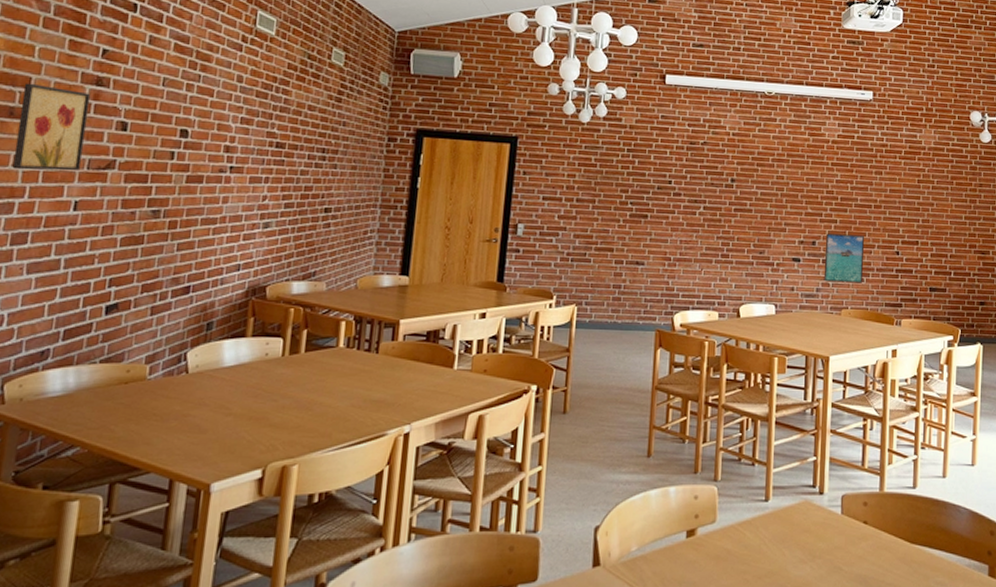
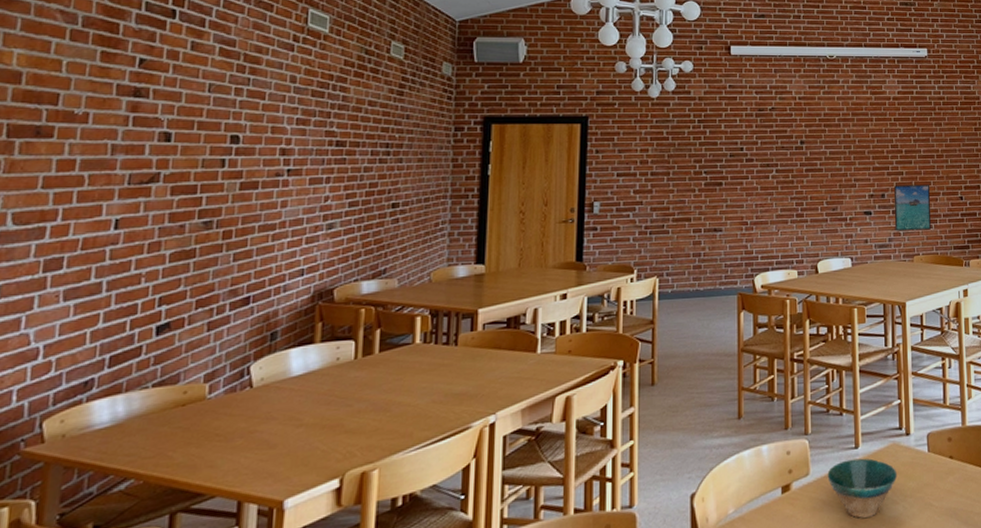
wall art: present [12,83,91,171] -> none [41,99,128,192]
bowl: none [734,512,808,573] -> present [827,458,898,518]

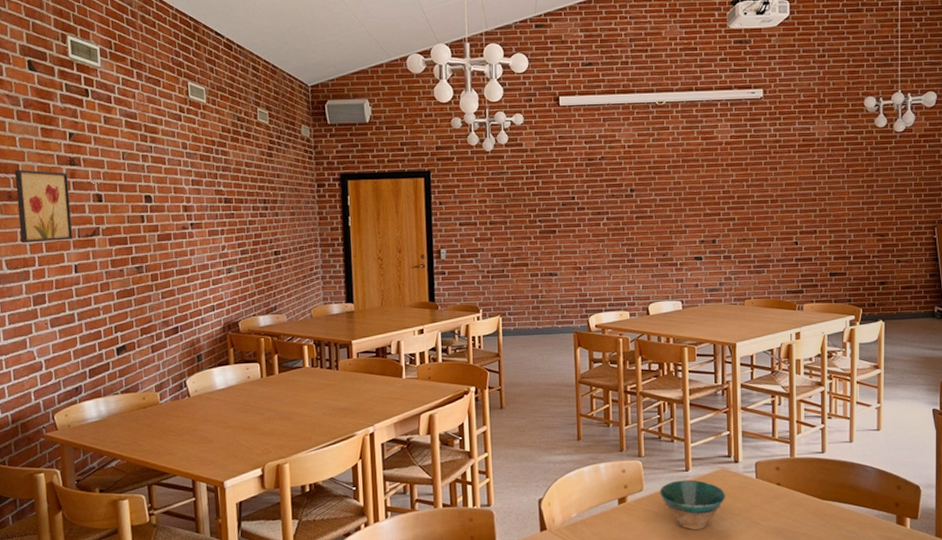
wall art: none [41,99,128,192] -> present [14,169,74,243]
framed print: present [894,184,931,231] -> none [725,230,764,276]

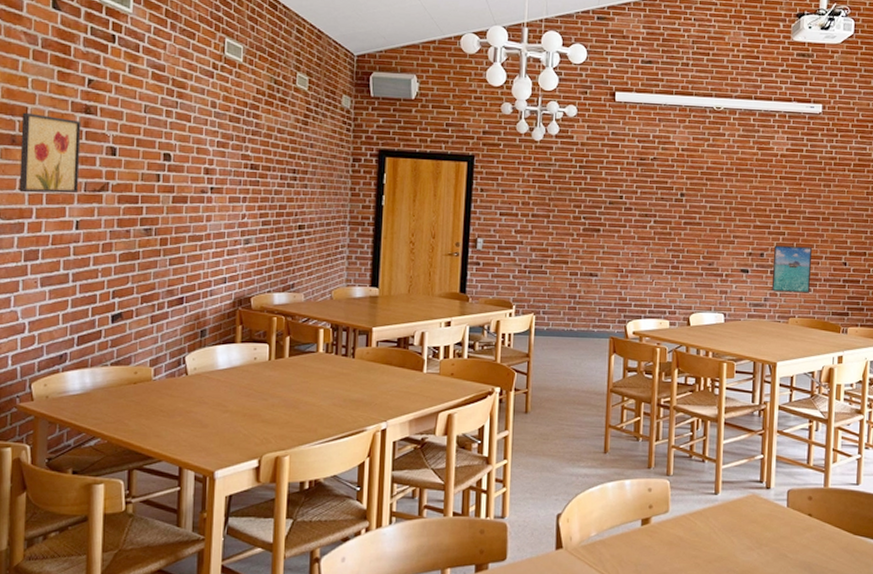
bowl: present [659,480,726,530] -> none [686,504,755,558]
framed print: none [725,230,764,276] -> present [771,245,813,293]

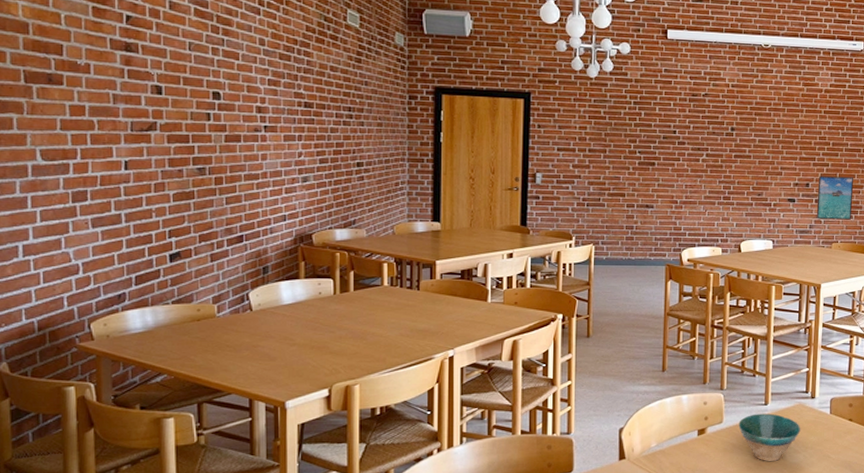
wall art: present [19,112,81,194] -> none [57,50,125,134]
bowl: none [686,504,755,558] -> present [738,413,801,461]

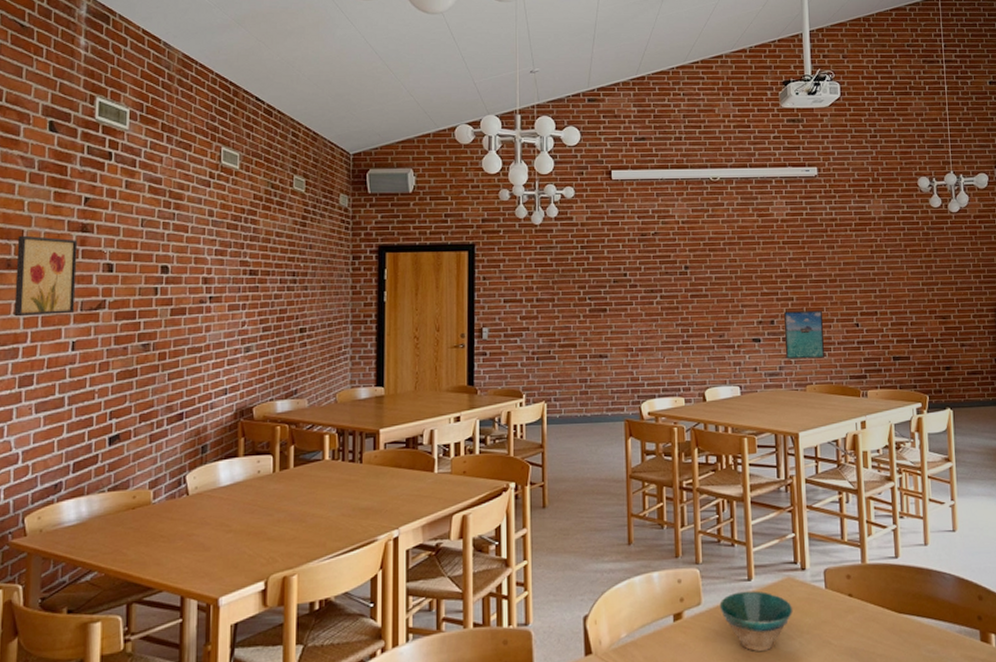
wall art: none [57,50,125,134] -> present [14,235,78,317]

